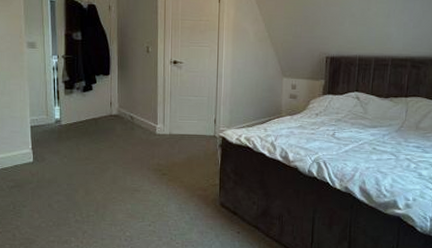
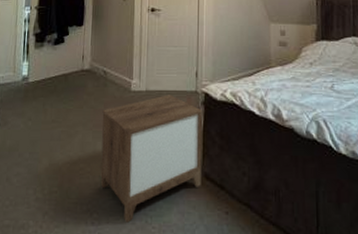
nightstand: none [131,138,219,239] -> present [100,95,202,223]

